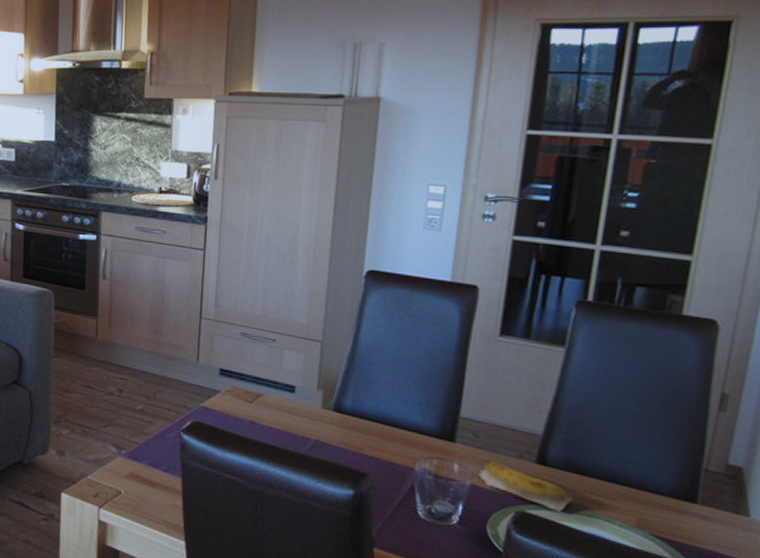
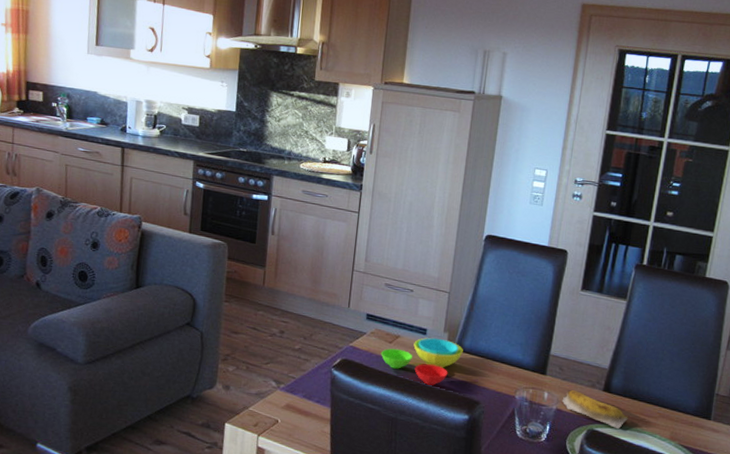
bowl: none [239,396,343,454] -> present [381,337,463,386]

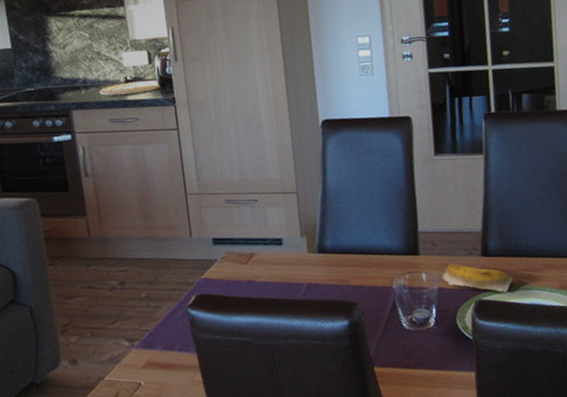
bowl: present [381,337,463,386] -> none [238,244,327,299]

